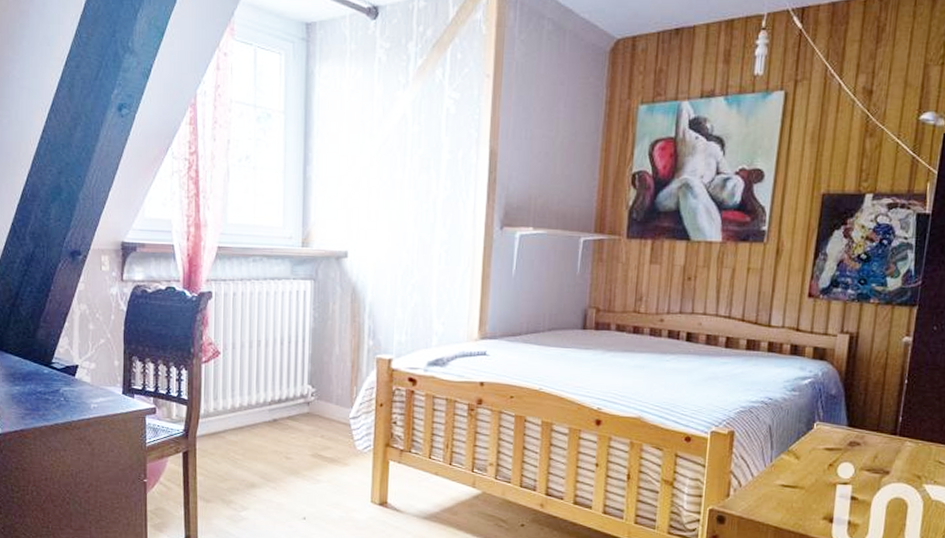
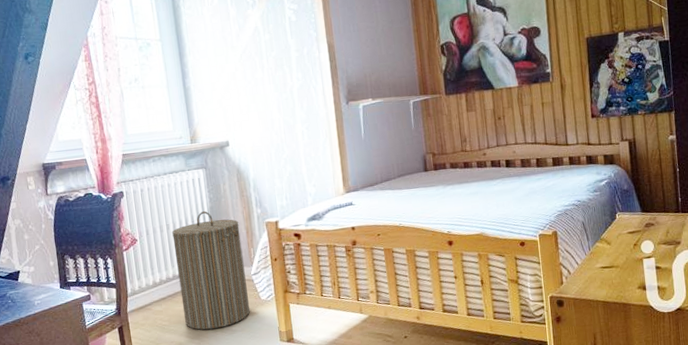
laundry hamper: none [262,332,344,475] -> present [172,211,251,330]

